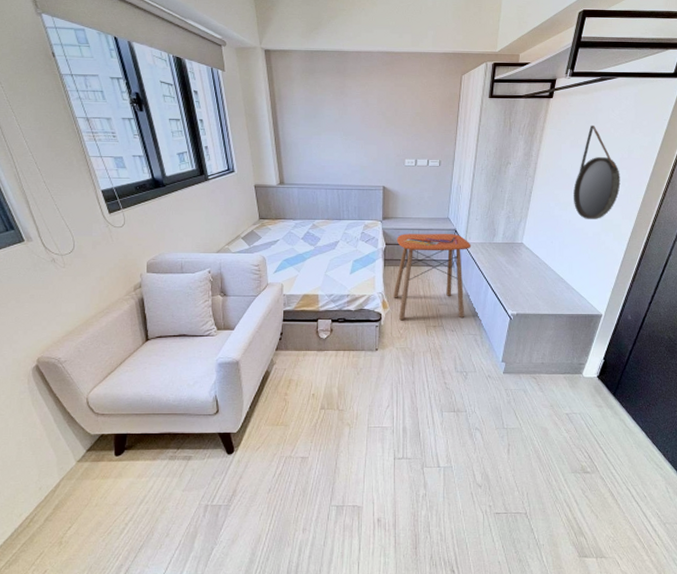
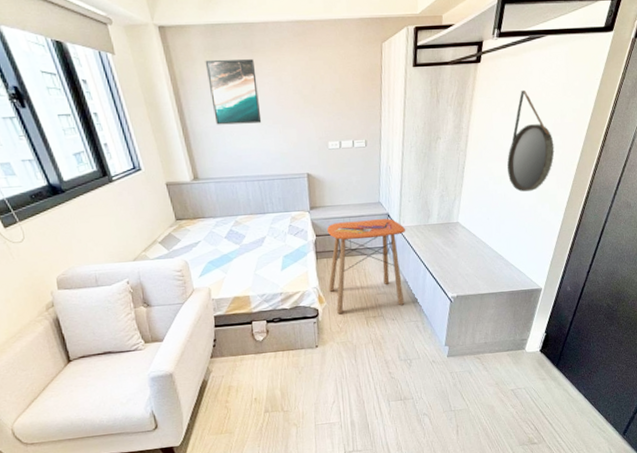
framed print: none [302,80,346,138] -> present [205,59,262,125]

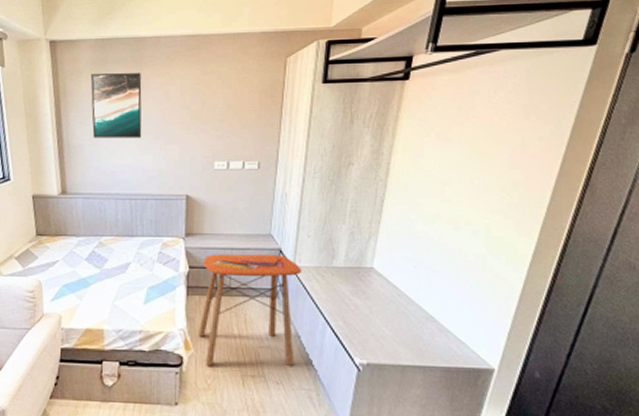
home mirror: present [506,89,555,192] -> none [442,111,513,236]

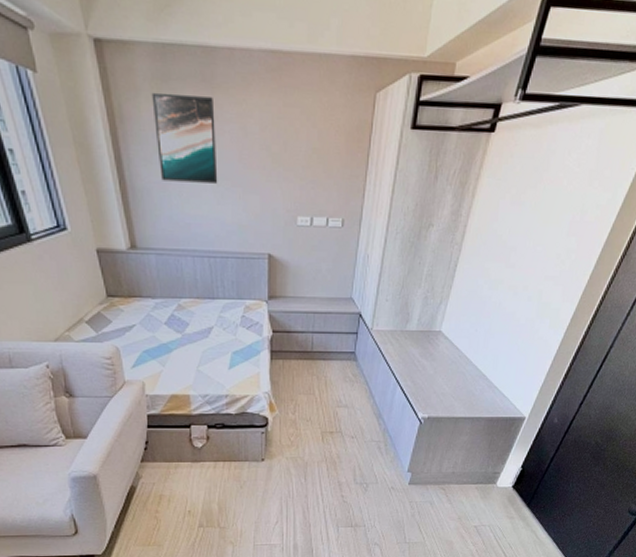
side table: present [199,254,302,366] -> none [282,318,379,425]

